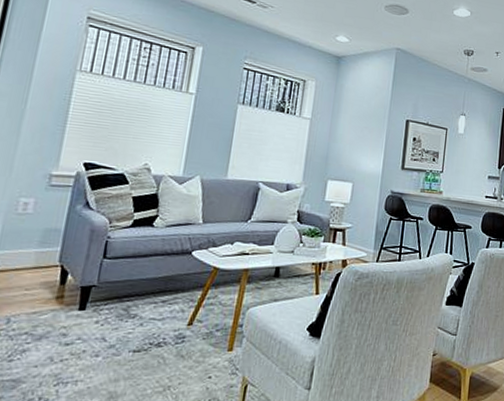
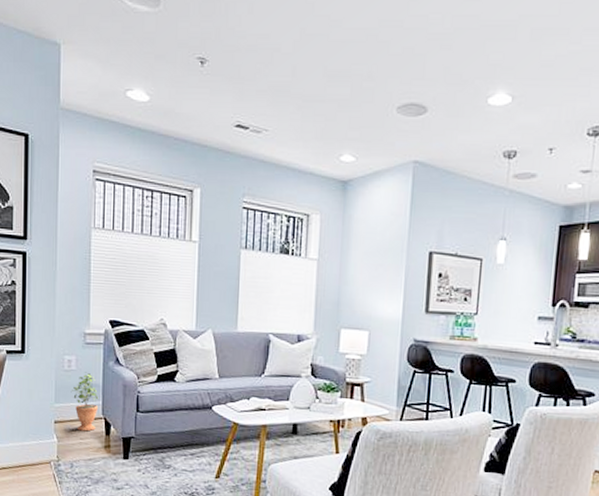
potted plant: none [21,215,58,281] -> present [71,372,99,432]

